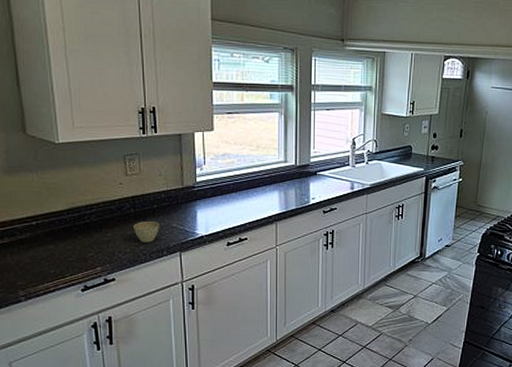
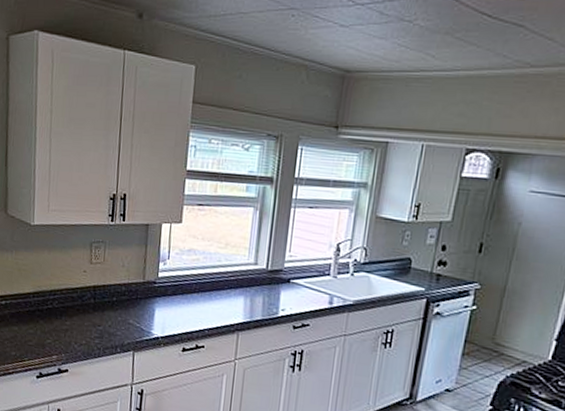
cup: present [133,221,160,243] -> none [91,313,117,337]

